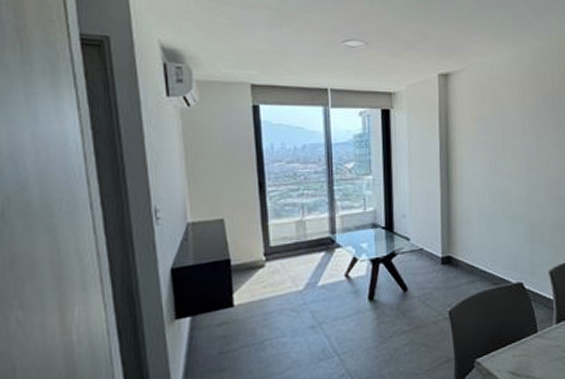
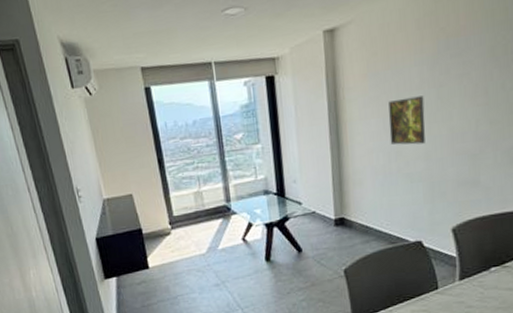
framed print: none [494,144,527,188] -> present [388,96,426,145]

